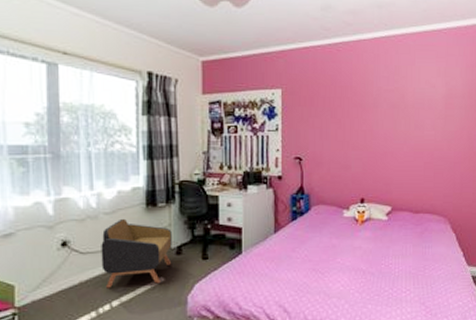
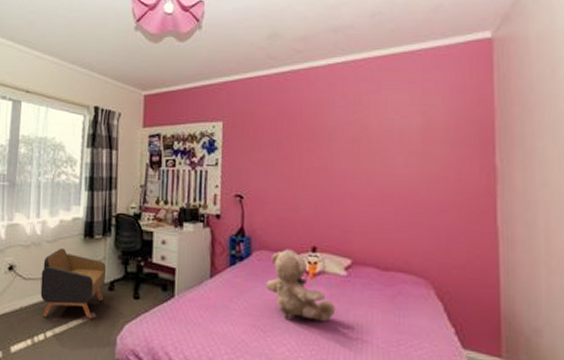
teddy bear: none [323,202,379,260] -> present [266,249,336,322]

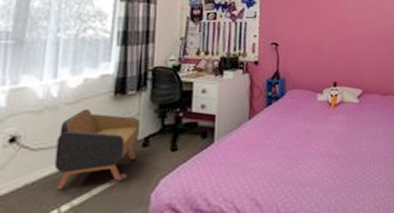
teddy bear: present [266,249,336,322] -> none [298,86,352,146]

